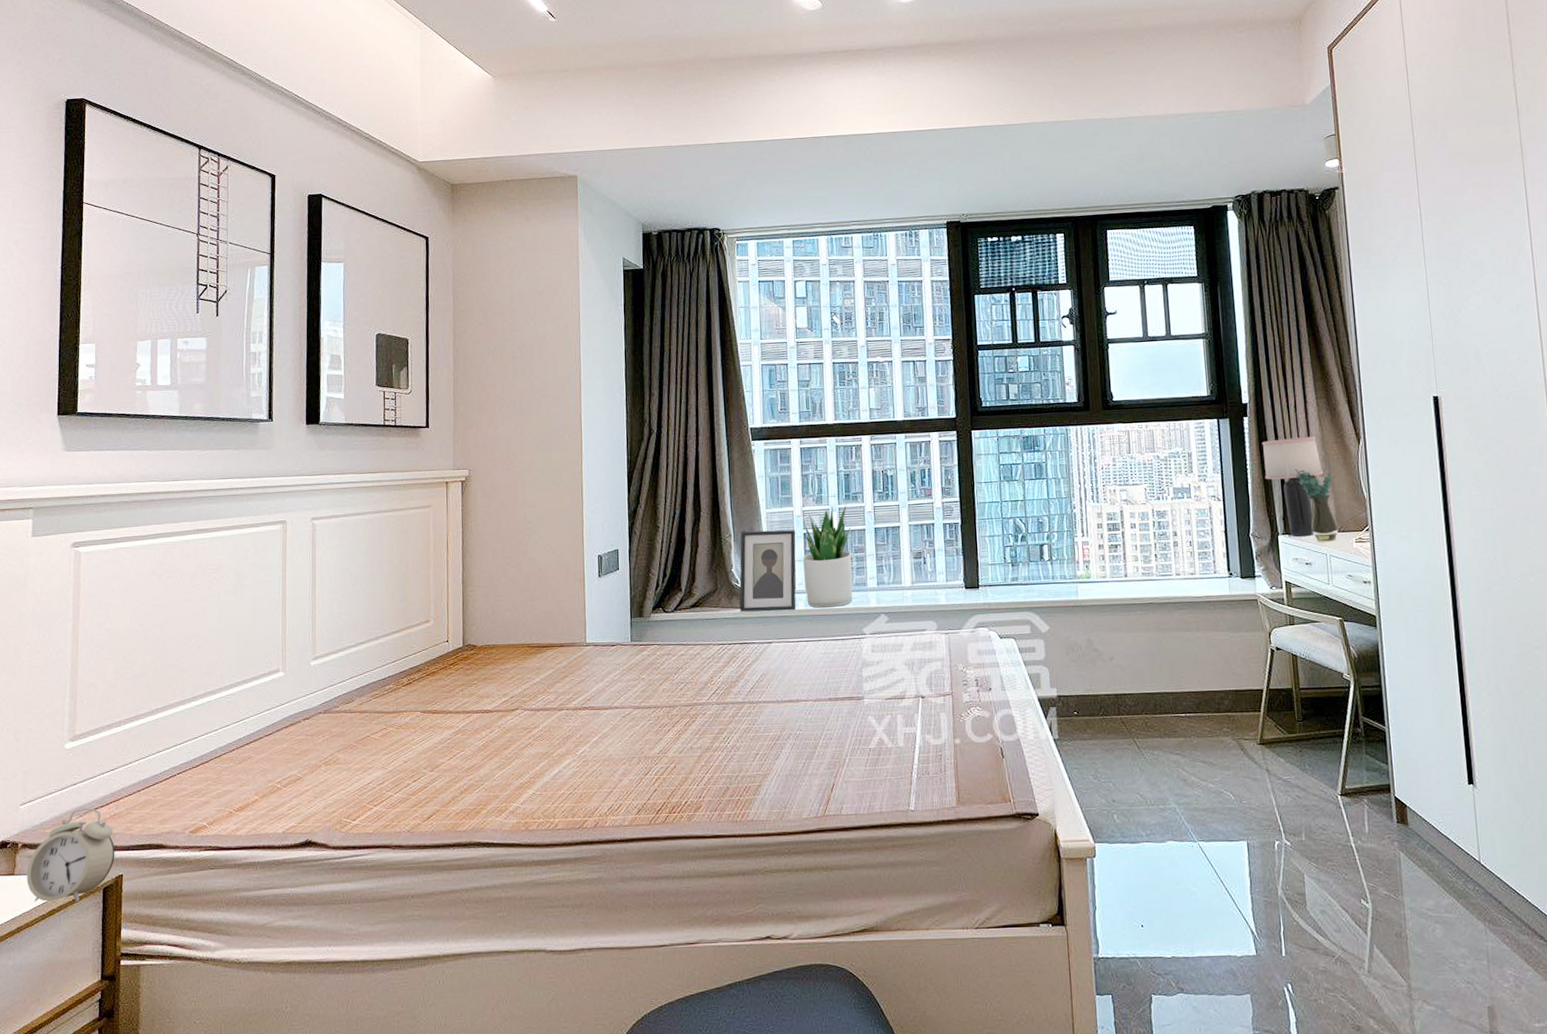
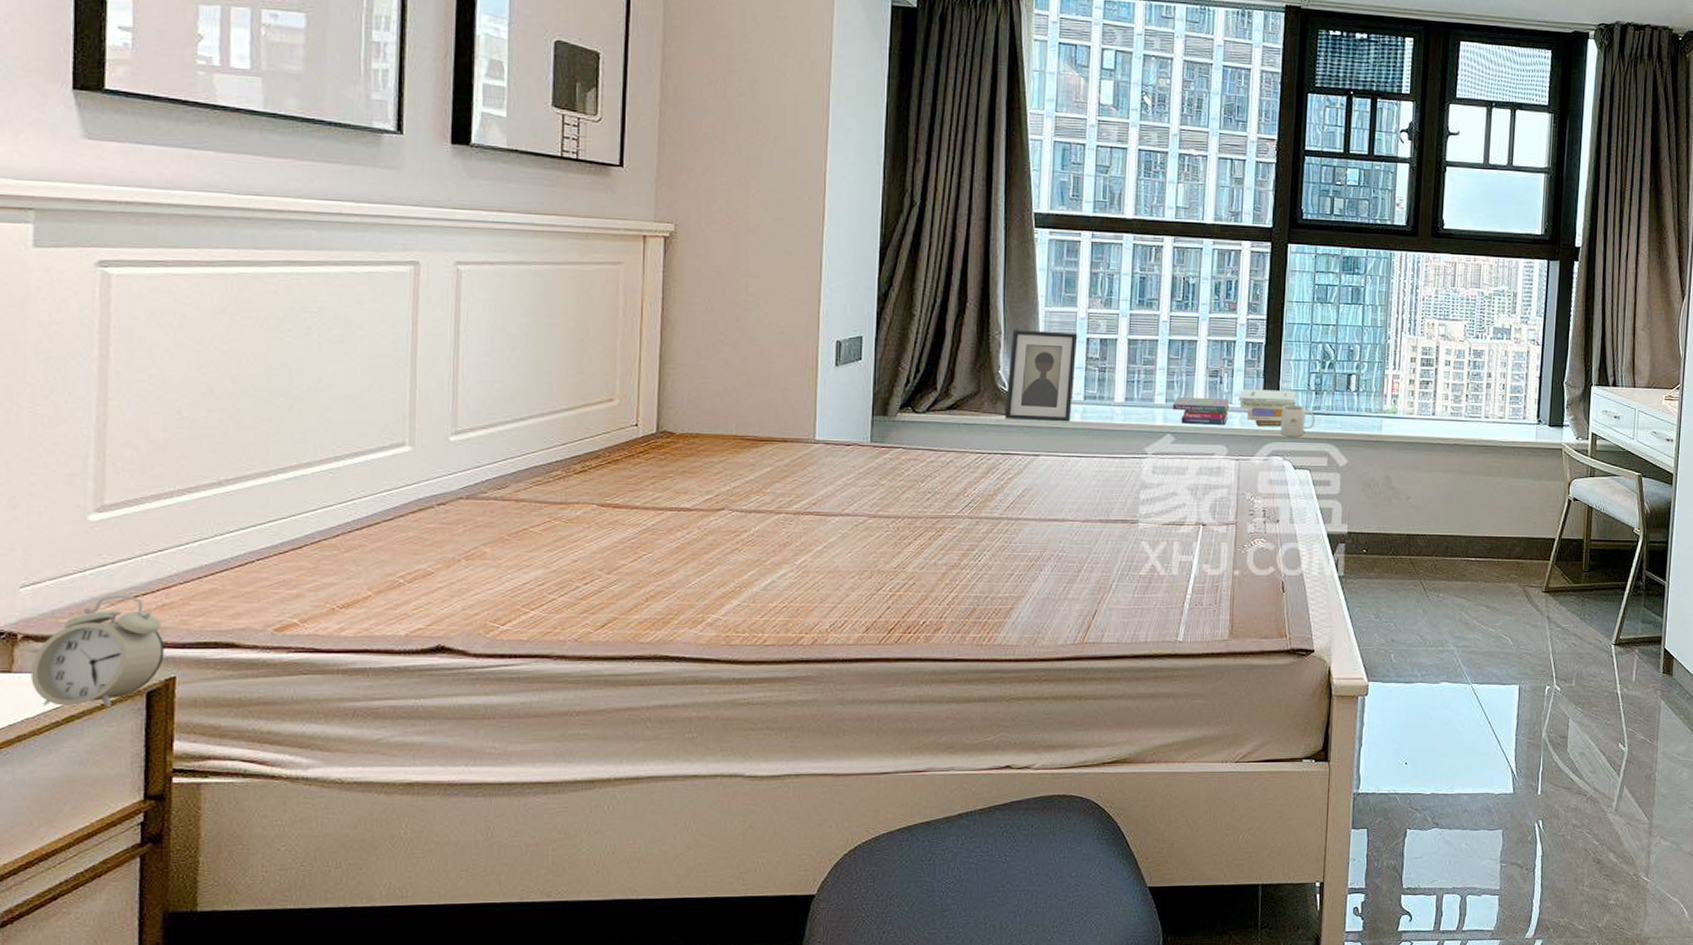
planter: present [802,504,853,609] -> none [1083,310,1143,423]
books: none [883,577,935,604] -> present [1172,396,1230,426]
books: none [941,565,995,601] -> present [1238,389,1296,427]
mug: none [982,577,1015,608] -> present [1280,404,1316,436]
table lamp: present [1262,437,1324,538] -> none [1586,288,1645,390]
vase: present [1294,469,1339,542] -> none [1617,320,1652,397]

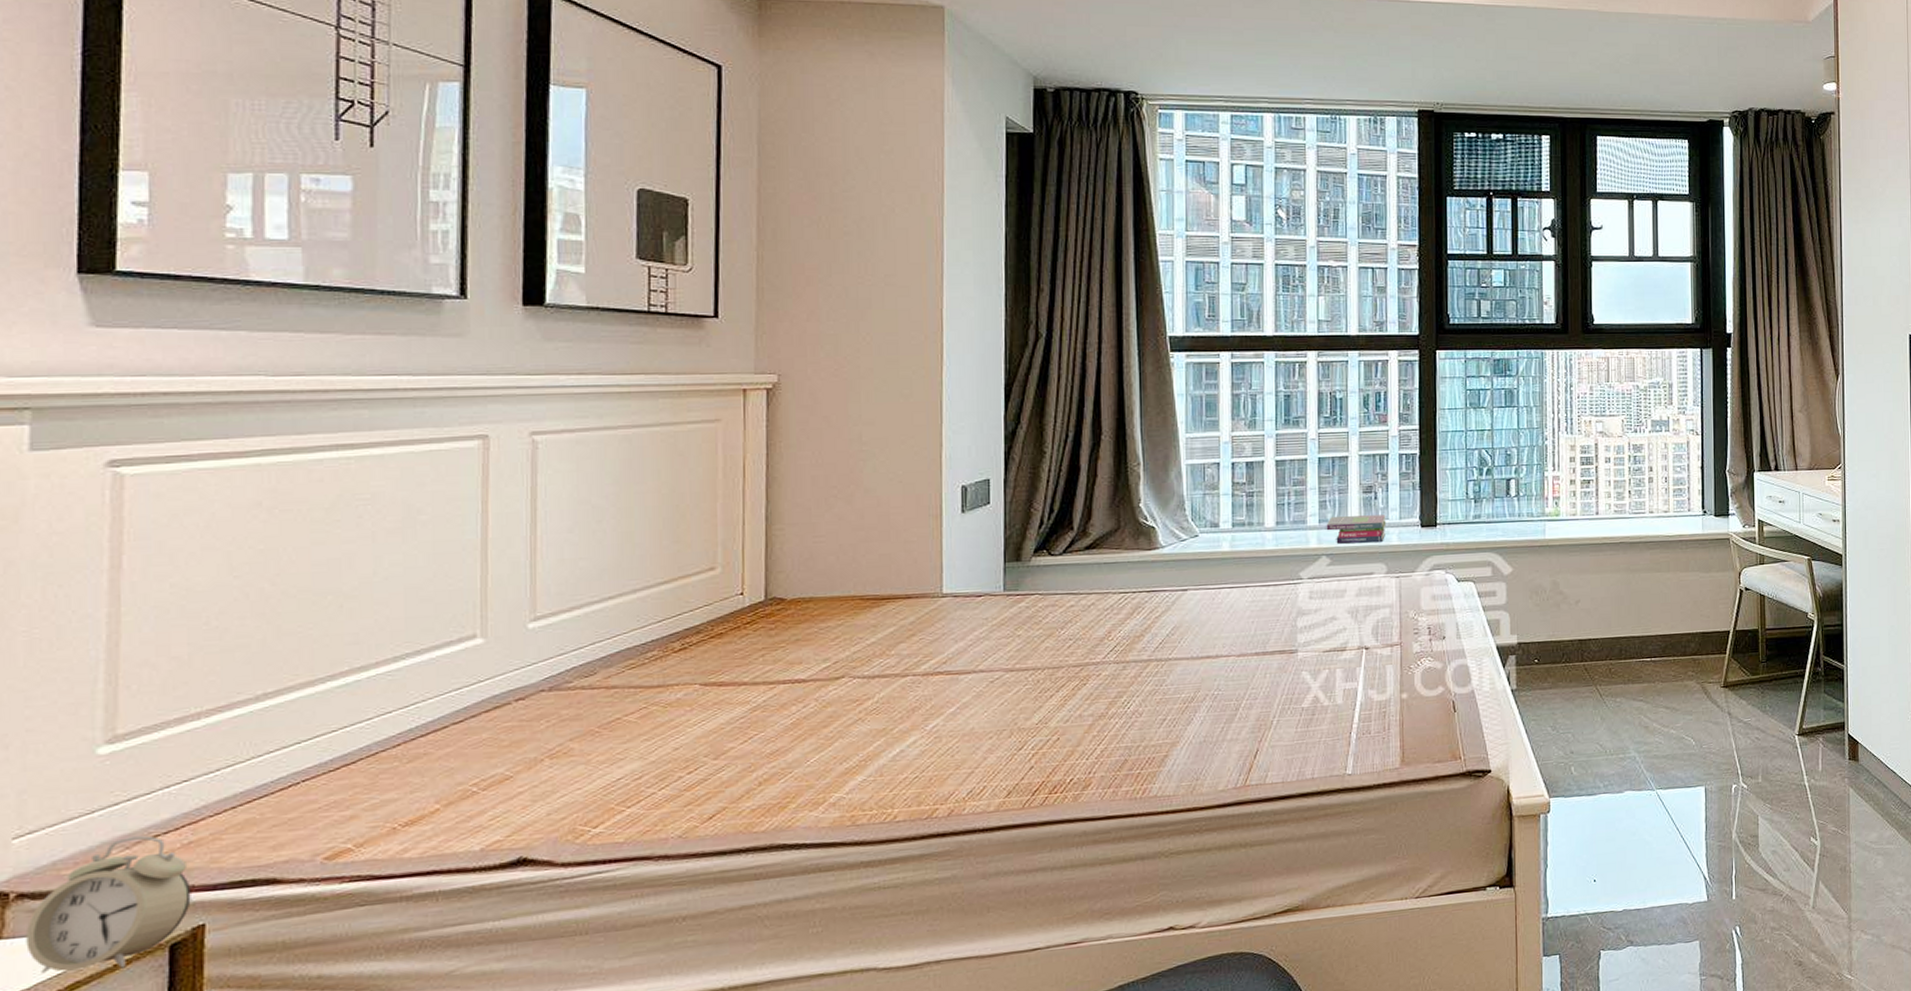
picture frame: present [1005,330,1078,422] -> none [1148,458,1222,555]
books: present [1238,389,1296,427] -> none [1394,500,1455,541]
mug: present [1280,404,1316,436] -> none [1440,515,1477,548]

